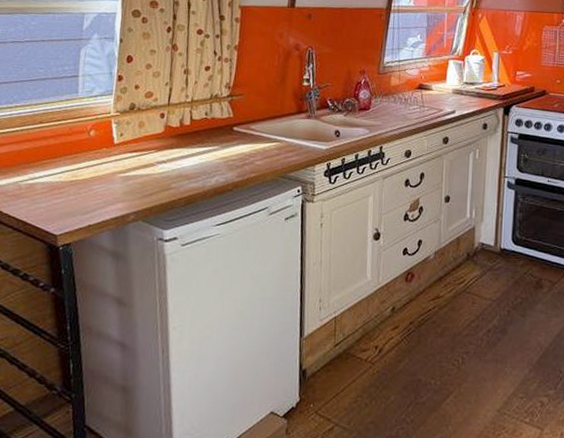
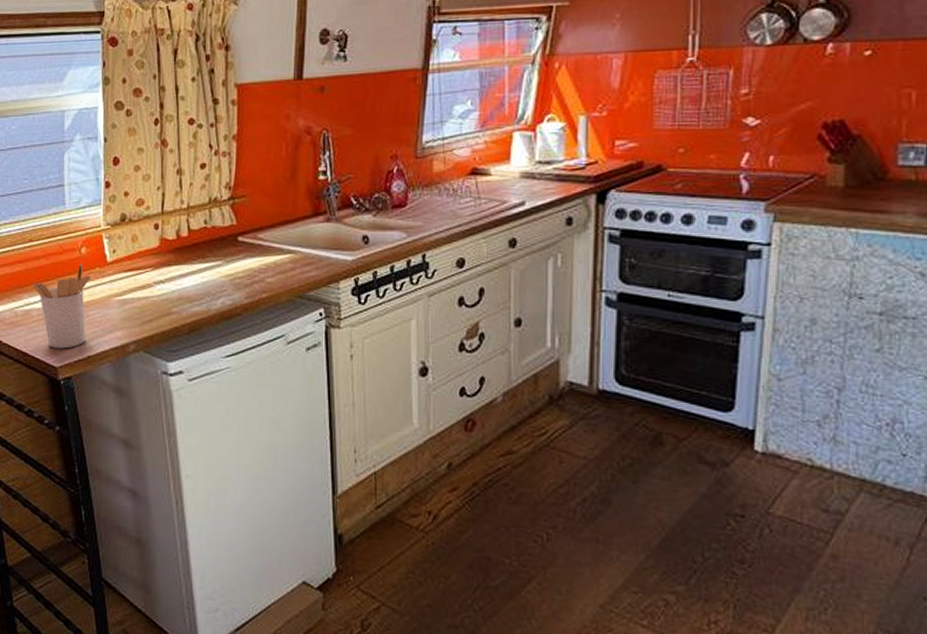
utensil holder: none [39,143,97,219] -> present [32,263,91,349]

